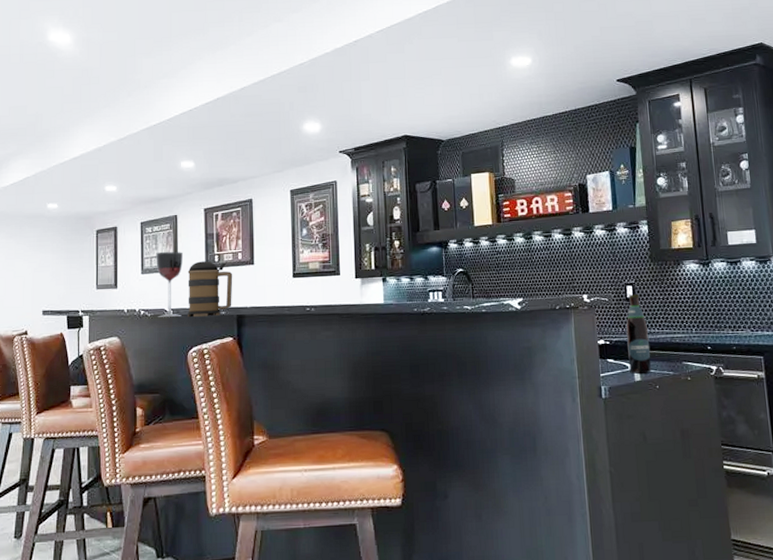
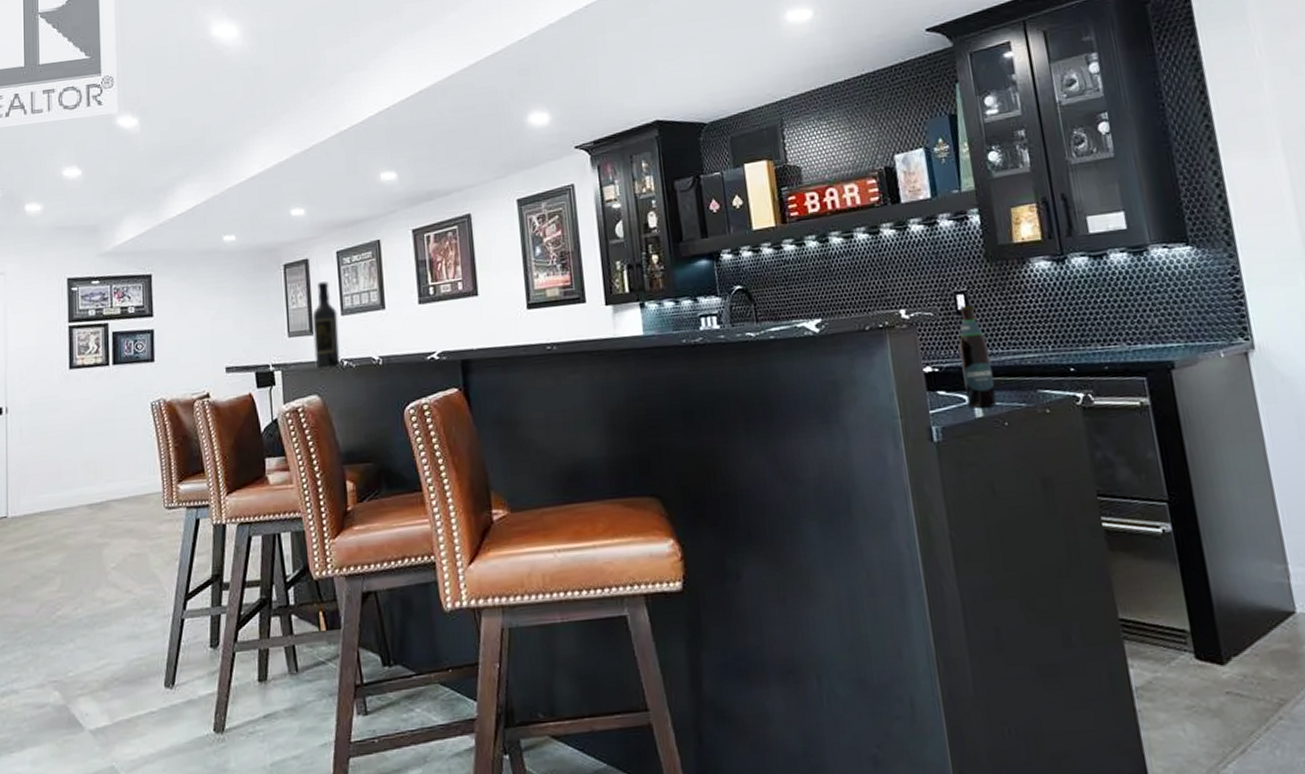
wine bottle: none [116,246,138,317] -> present [311,281,341,370]
wineglass: present [156,251,183,317] -> none [357,285,394,368]
beer mug: present [187,261,233,317] -> none [397,294,455,366]

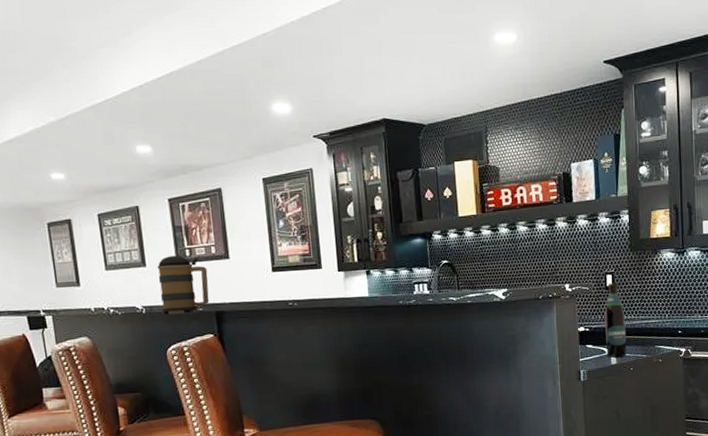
wine bottle: present [311,281,341,370] -> none [78,240,107,316]
beer mug: none [397,294,455,366] -> present [157,255,210,315]

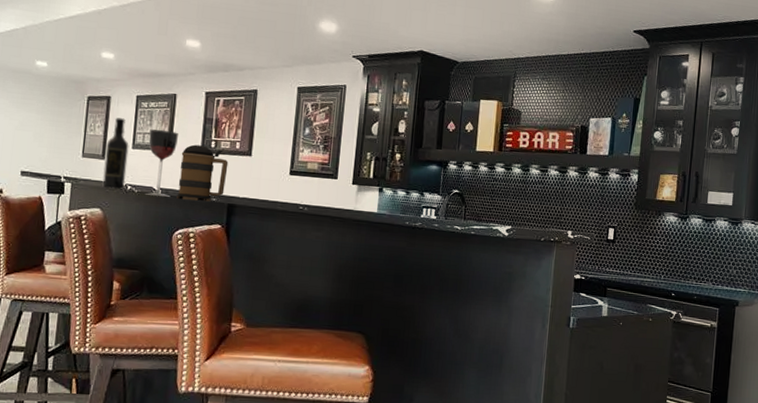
wine bottle: none [78,240,107,316] -> present [102,117,129,190]
wineglass: none [119,246,156,316] -> present [144,129,178,197]
bottle: present [605,283,627,358] -> none [599,237,622,310]

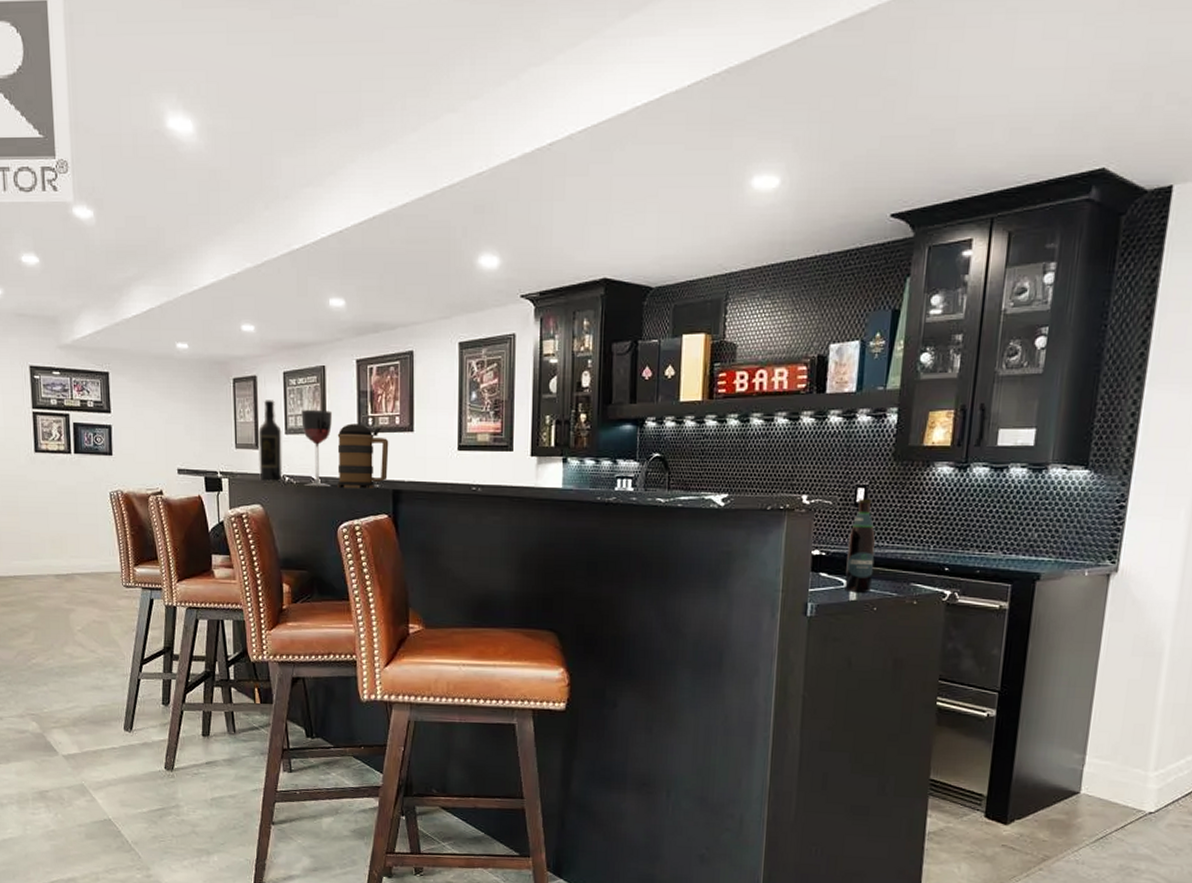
bottle: none [599,237,622,310] -> present [845,499,875,592]

